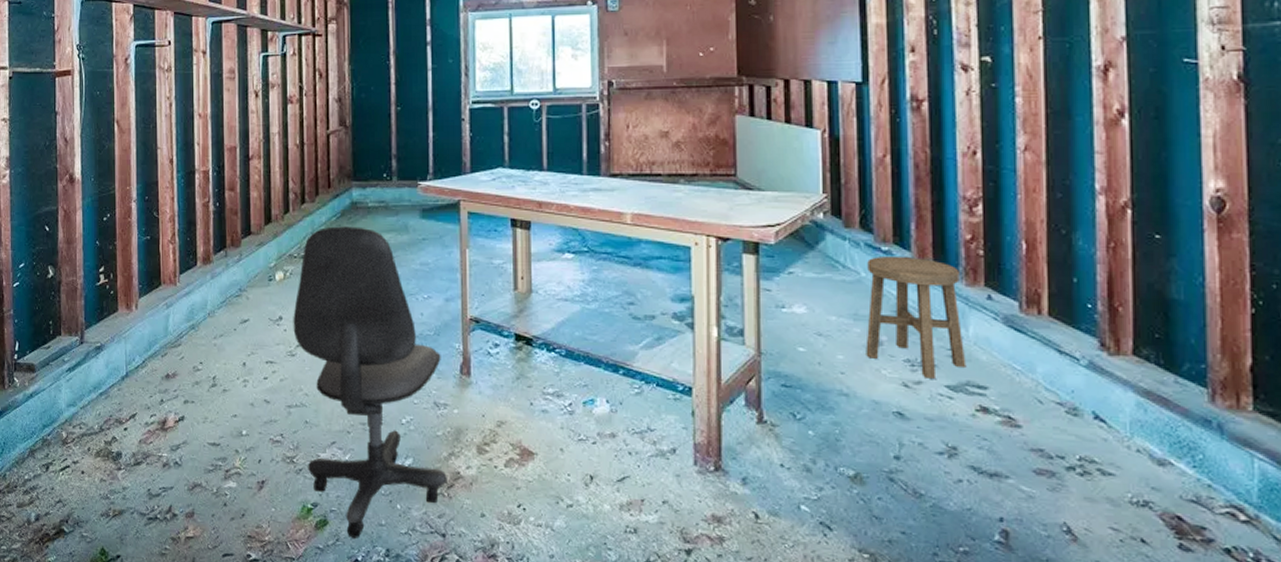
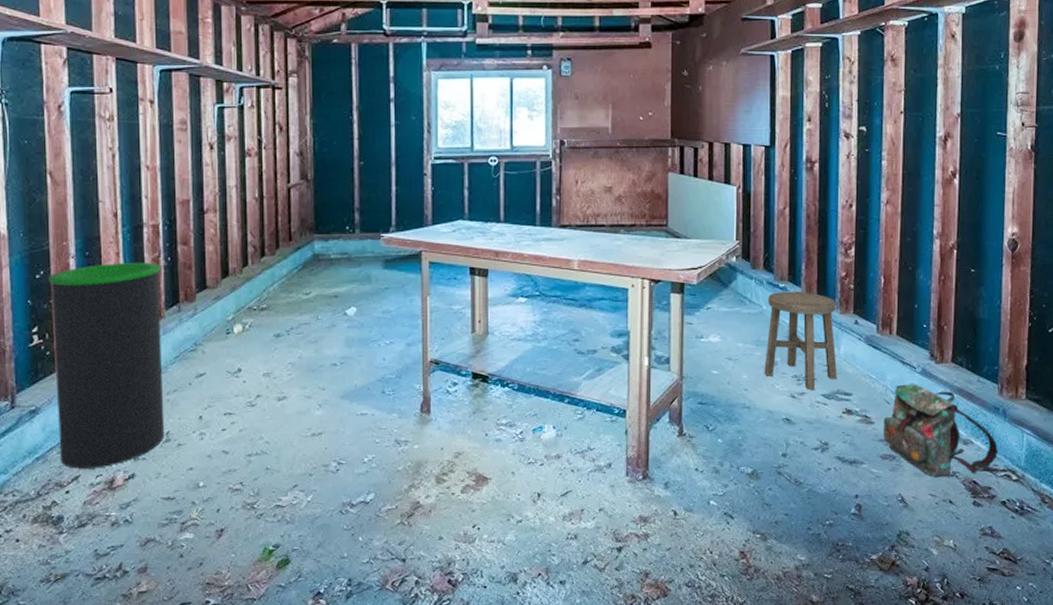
trash can: none [113,206,212,408] -> present [47,262,165,469]
office chair: present [293,226,447,539] -> none [253,278,407,574]
backpack: none [1036,378,1231,510] -> present [884,383,1008,478]

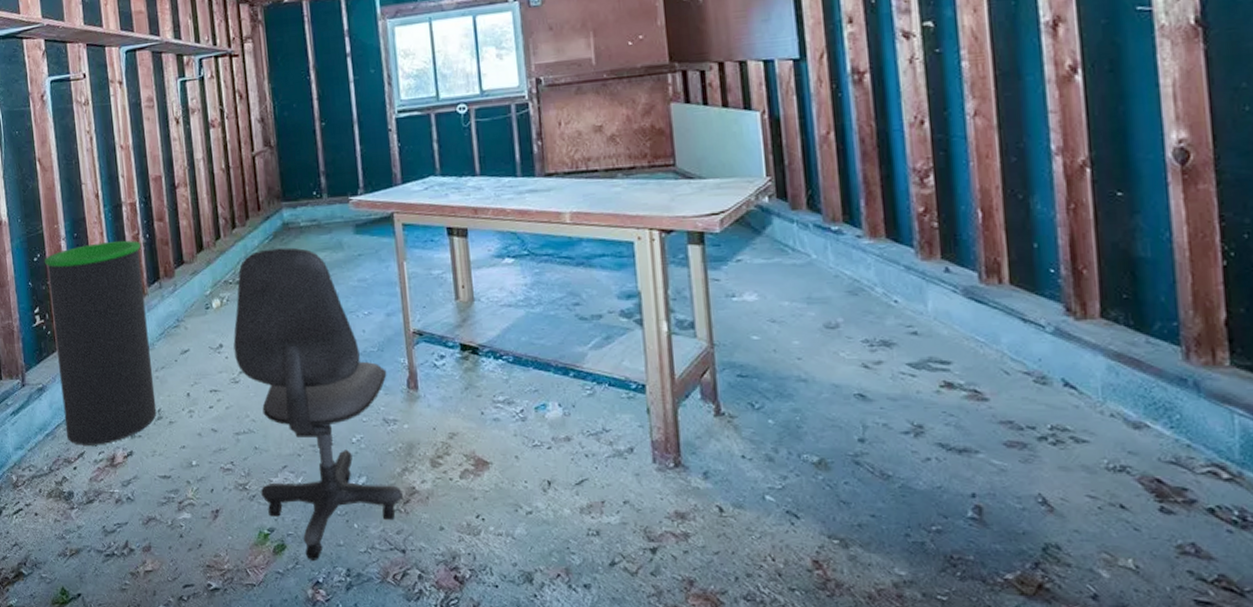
office chair: none [253,278,407,574] -> present [233,247,403,562]
stool: present [764,291,838,390] -> none [817,234,928,358]
backpack: present [884,383,1008,478] -> none [1003,346,1213,473]

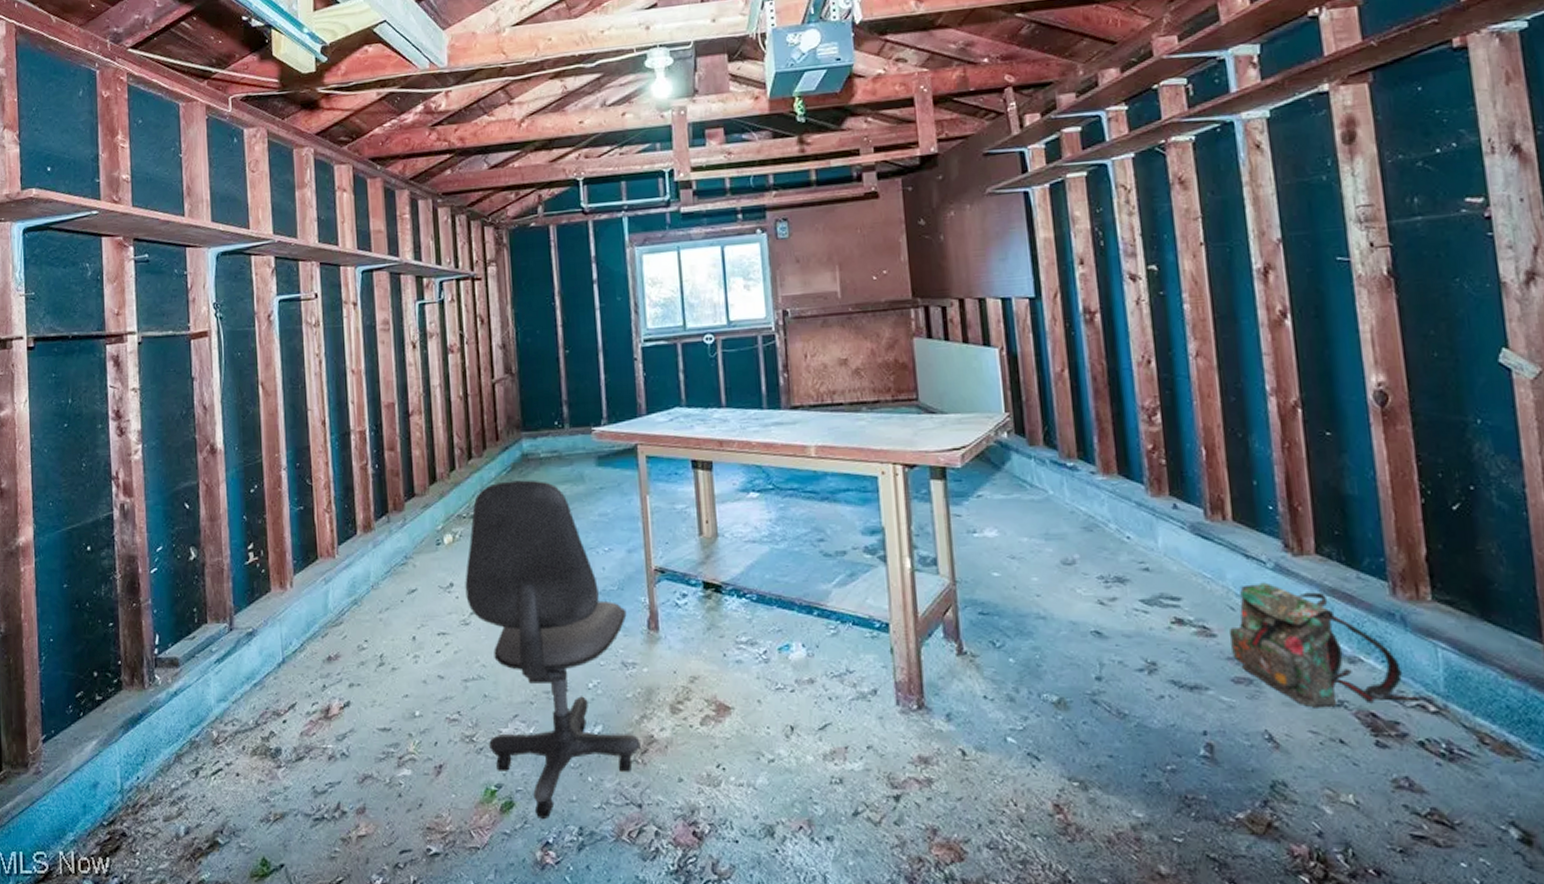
trash can: present [44,240,157,445] -> none [261,471,379,696]
backpack: none [1003,346,1213,473] -> present [1230,582,1421,708]

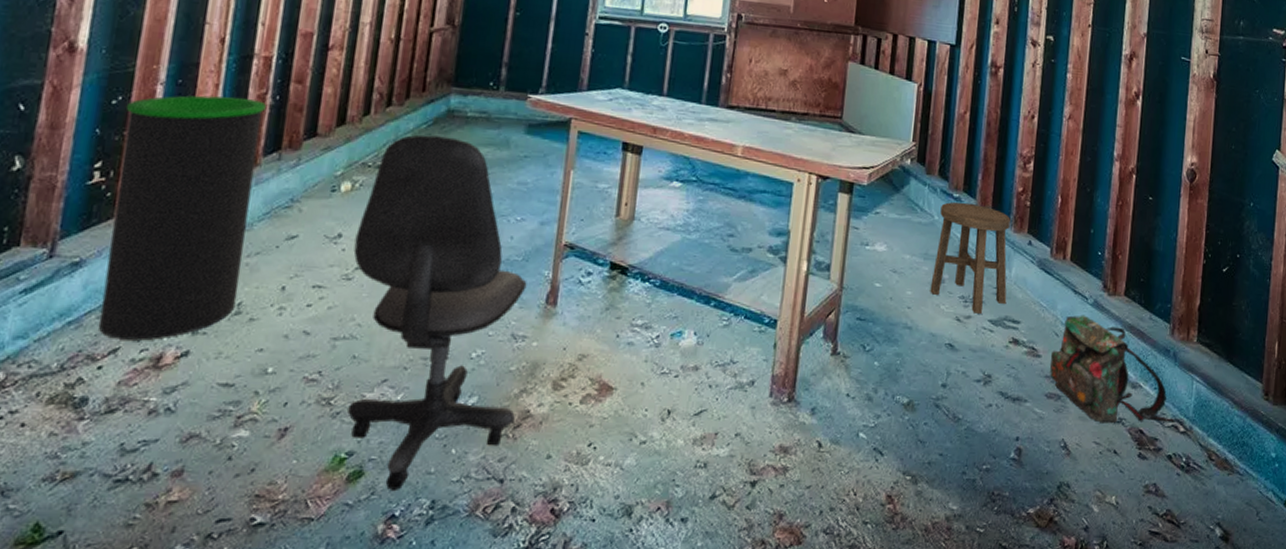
trash can: none [261,471,379,696] -> present [98,95,266,341]
stool: none [1054,470,1159,594] -> present [930,202,1011,314]

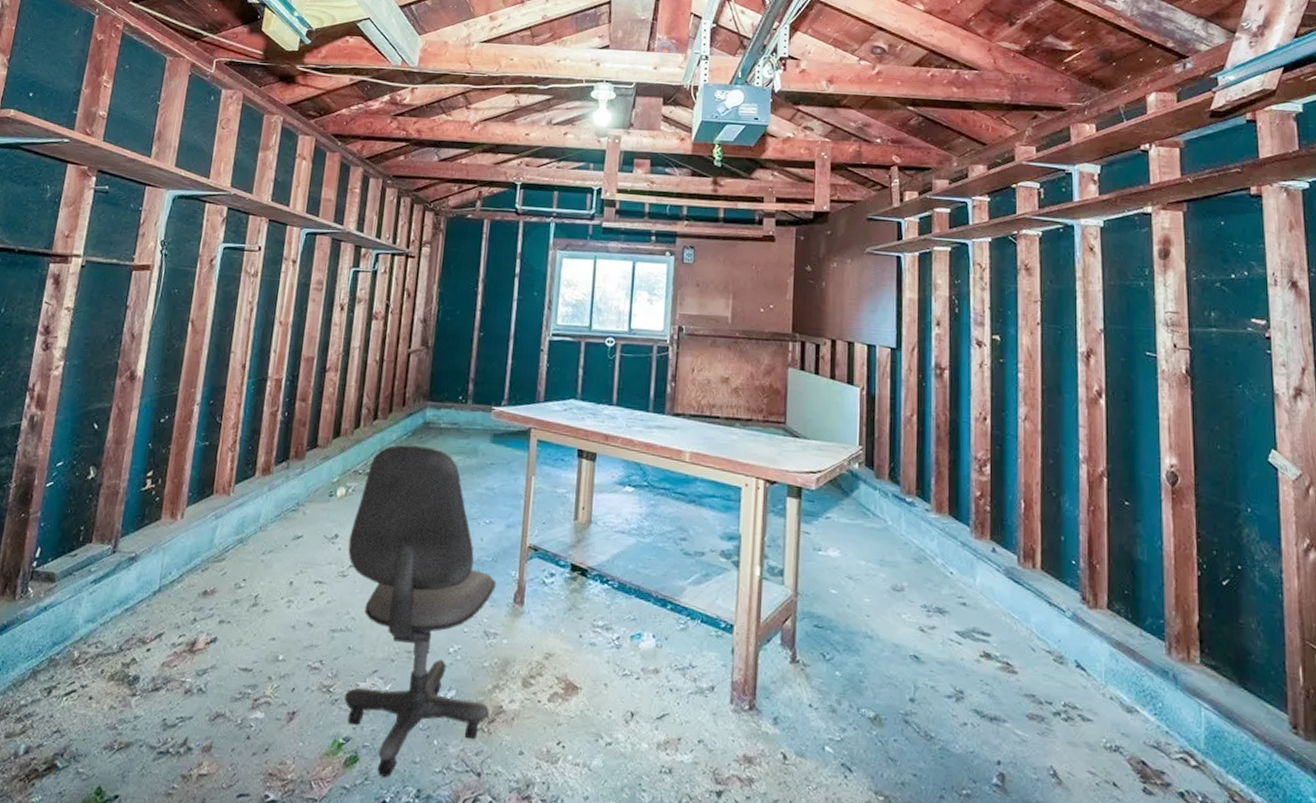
trash can: present [98,95,266,341] -> none [148,413,277,627]
stool: present [930,202,1011,314] -> none [889,507,973,624]
backpack: present [1050,315,1176,424] -> none [1029,628,1184,756]

